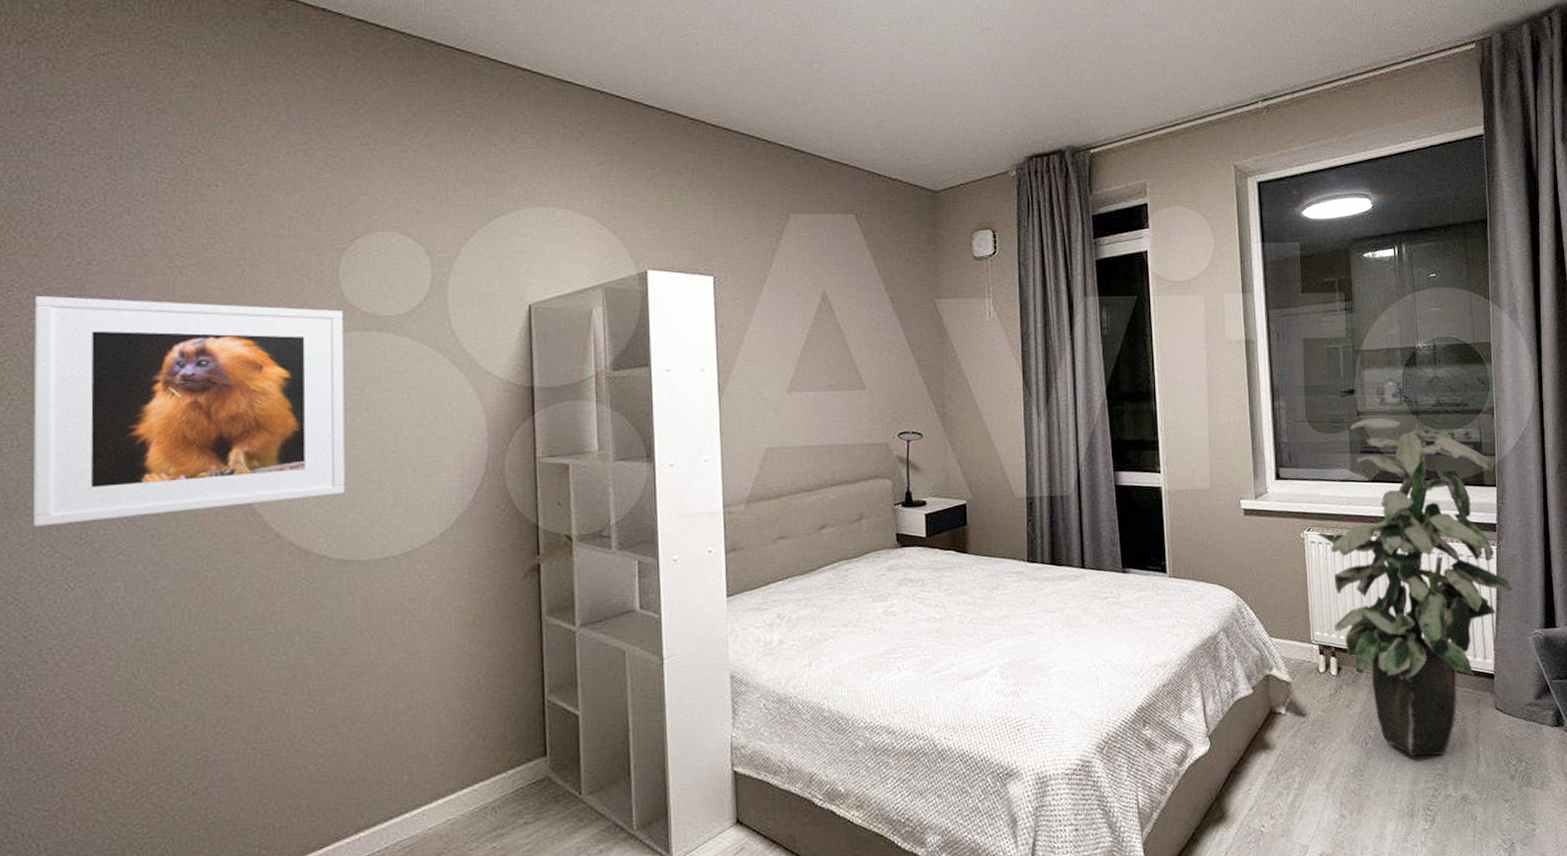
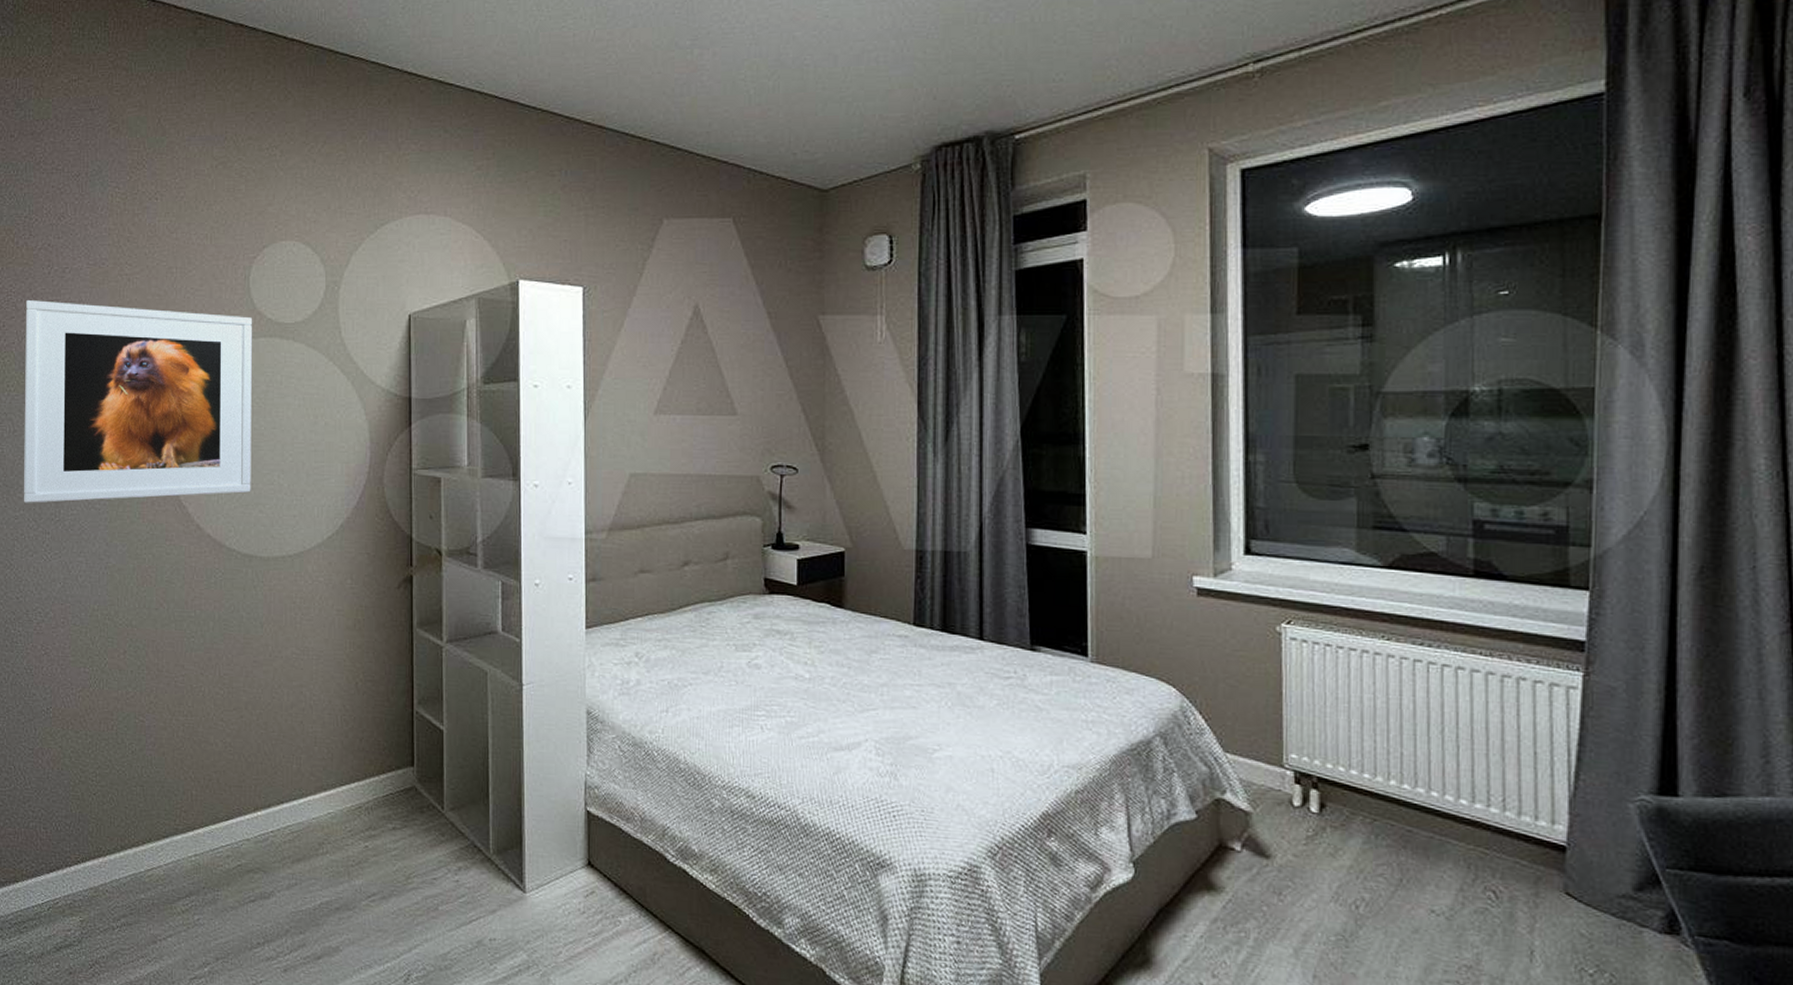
indoor plant: present [1317,418,1513,757] -> none [1300,484,1607,941]

